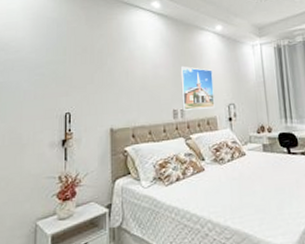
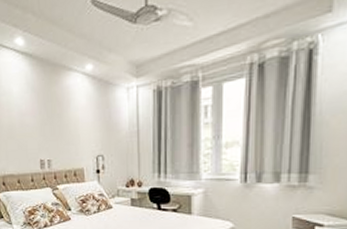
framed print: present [180,65,215,111] -> none [46,113,82,161]

